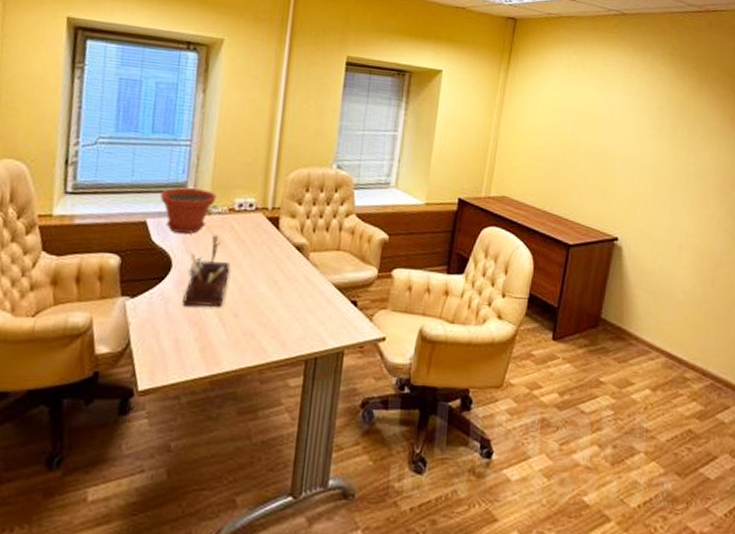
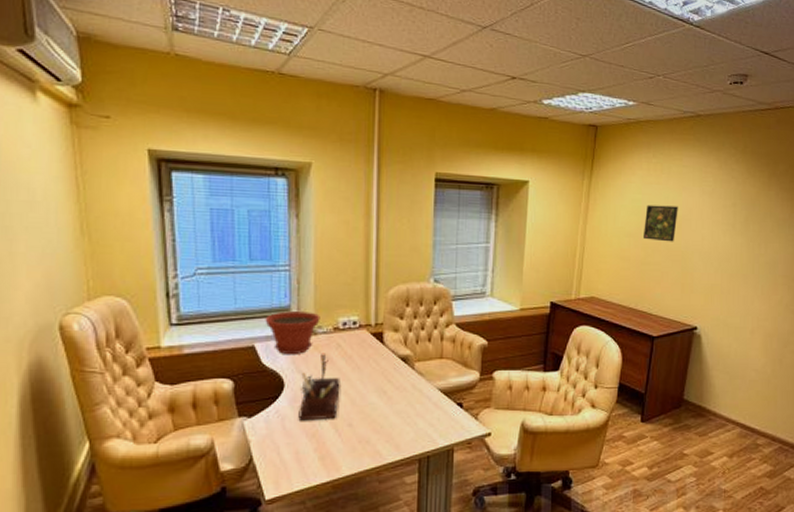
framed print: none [561,102,600,144] -> present [644,205,678,242]

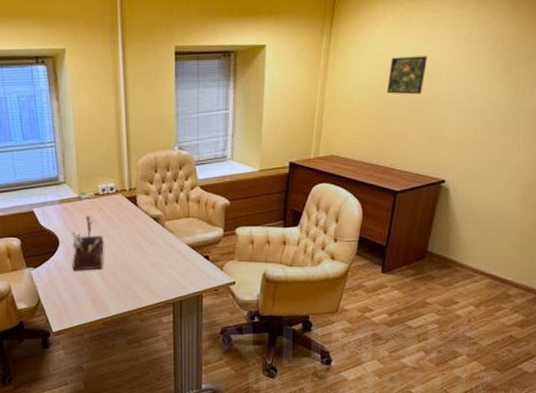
plant pot: present [265,311,320,354] -> none [39,181,83,217]

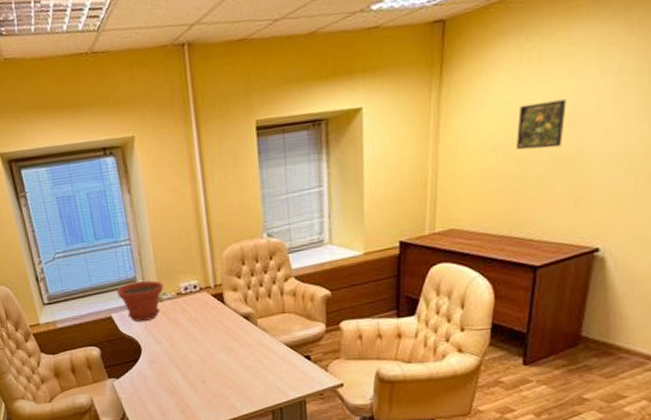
plant pot: none [39,181,83,217] -> present [116,280,164,322]
desk organizer: present [72,215,104,271] -> none [154,317,191,380]

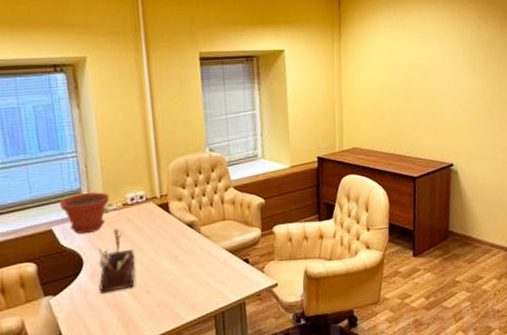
desk organizer: none [154,317,191,380] -> present [98,228,135,293]
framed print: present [516,99,567,151] -> none [393,57,423,90]

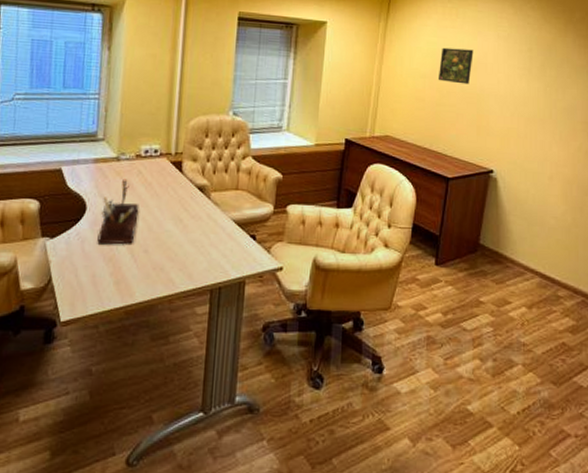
plant pot: present [59,192,110,234] -> none [73,137,124,179]
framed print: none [393,57,423,90] -> present [439,47,474,85]

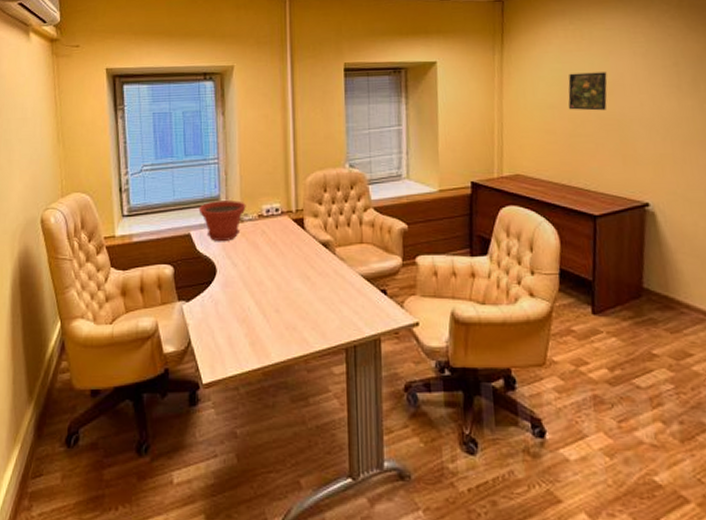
plant pot: none [73,137,124,179] -> present [198,200,246,241]
desk organizer: present [97,178,139,245] -> none [230,239,266,306]

